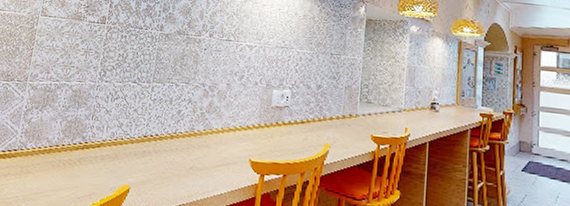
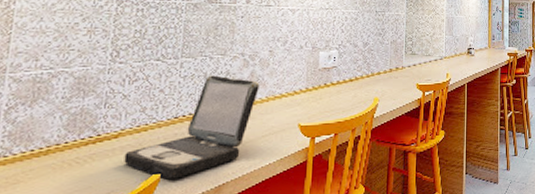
laptop: none [103,101,217,193] -> present [124,75,260,179]

